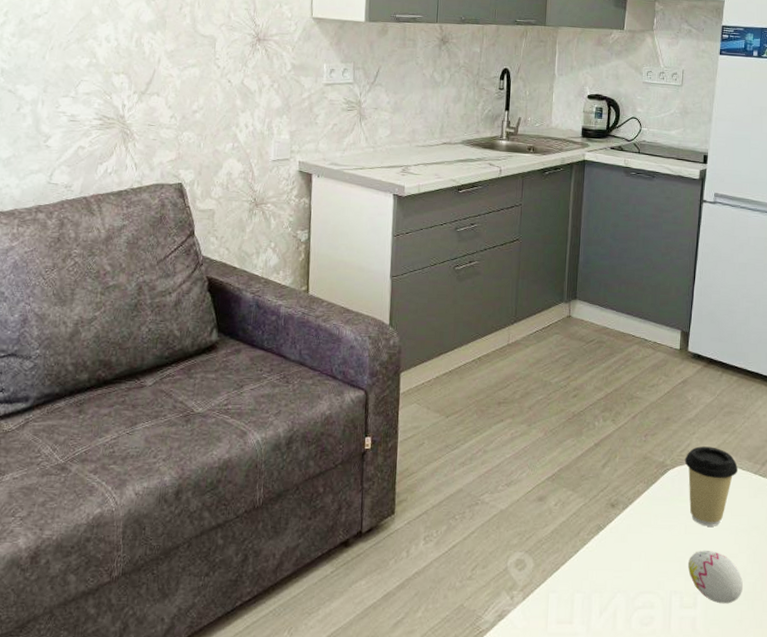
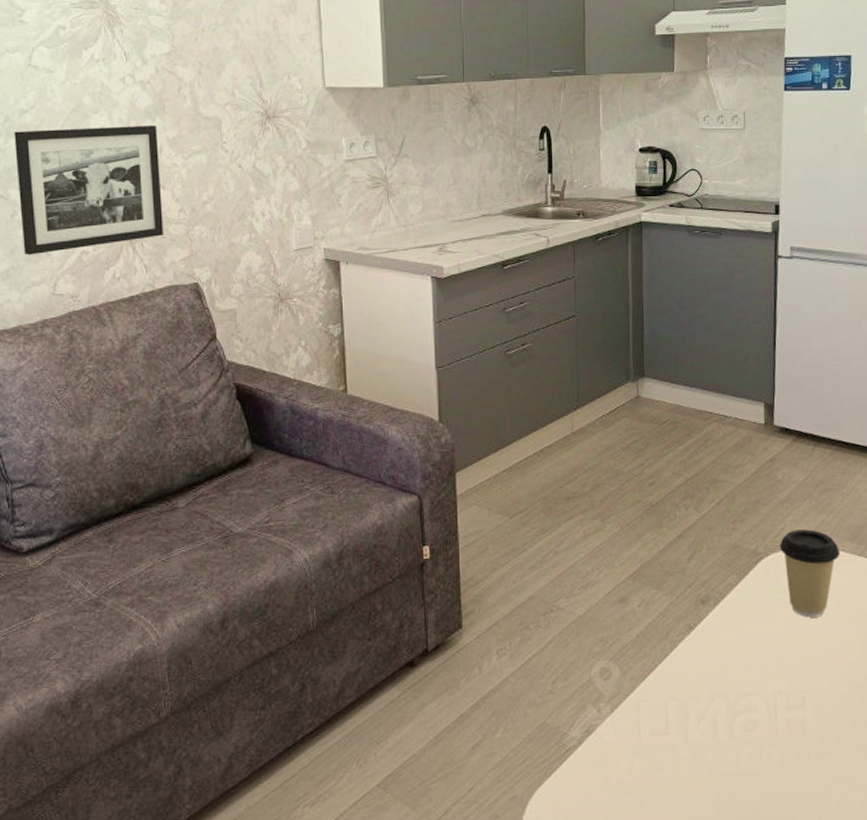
picture frame: none [25,33,158,146] -> present [14,125,164,255]
decorative egg: present [687,550,743,604] -> none [791,643,855,702]

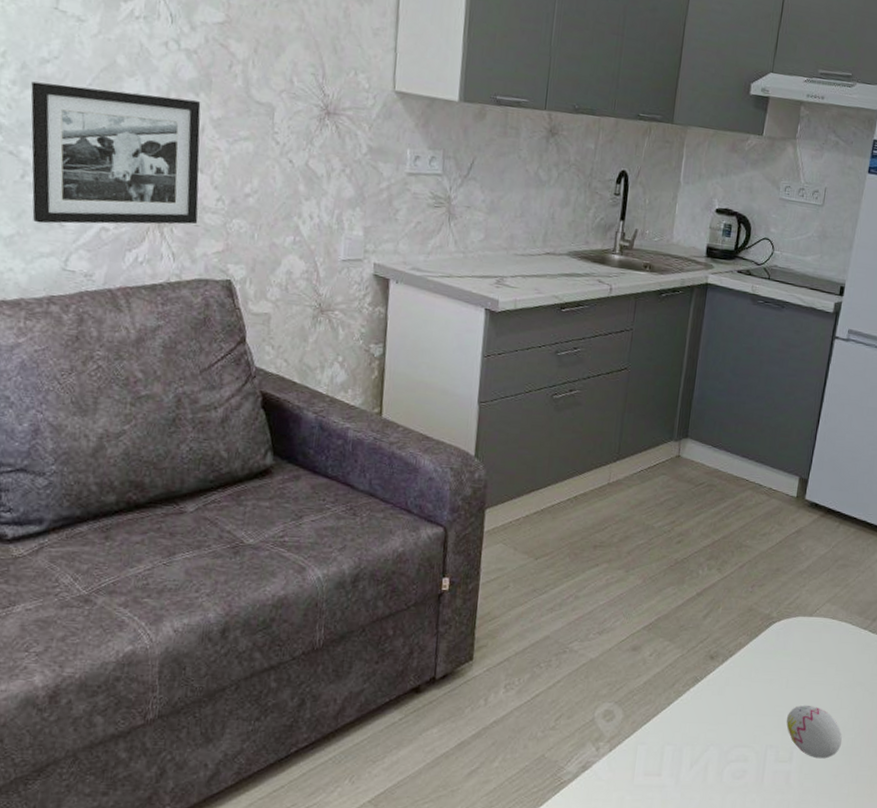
coffee cup: present [779,529,841,618] -> none [791,599,848,682]
decorative egg: none [791,643,855,702] -> present [786,704,842,759]

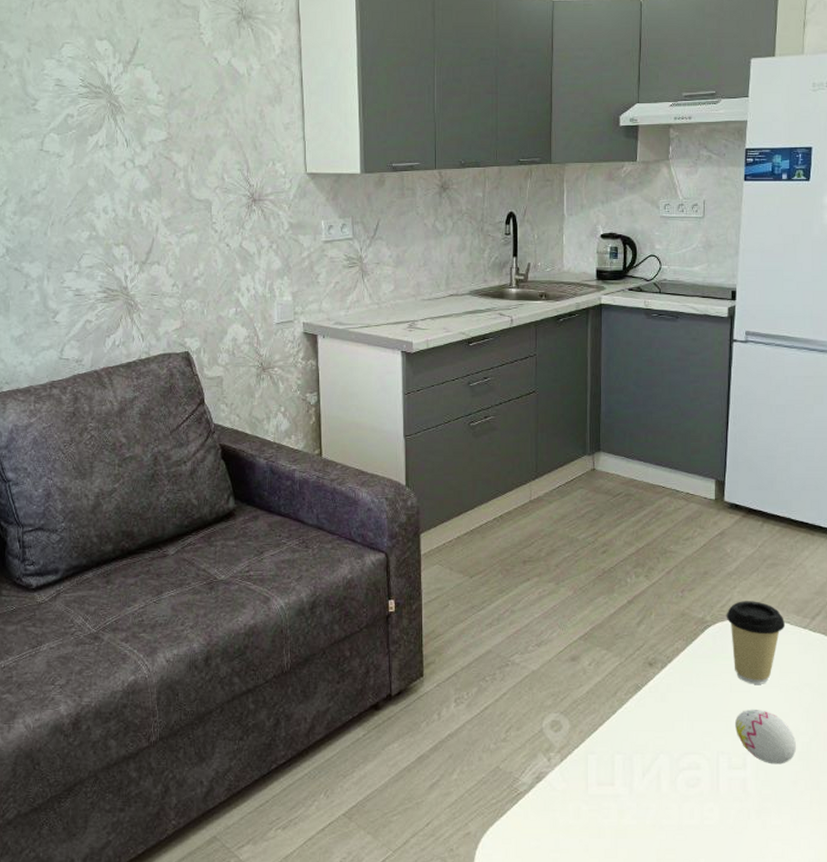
picture frame: present [30,81,201,225] -> none [27,207,159,323]
coffee cup: none [791,599,848,682] -> present [726,601,786,684]

